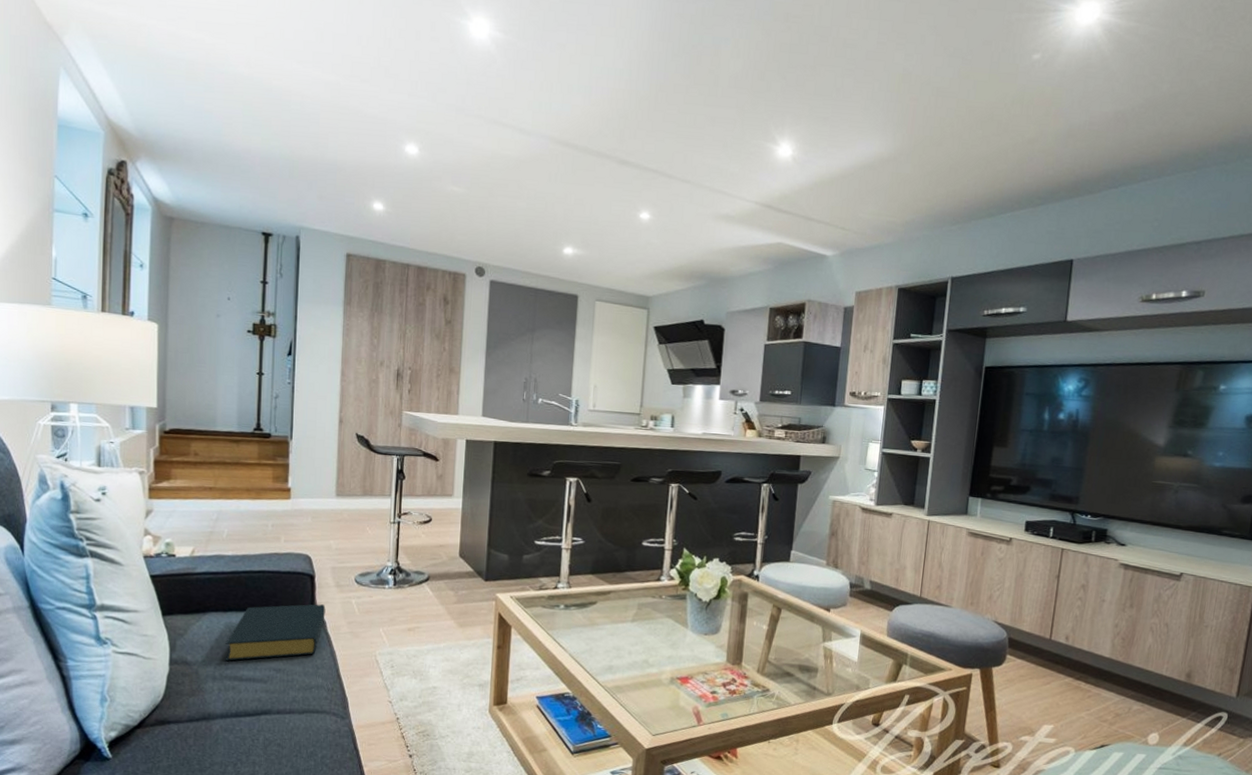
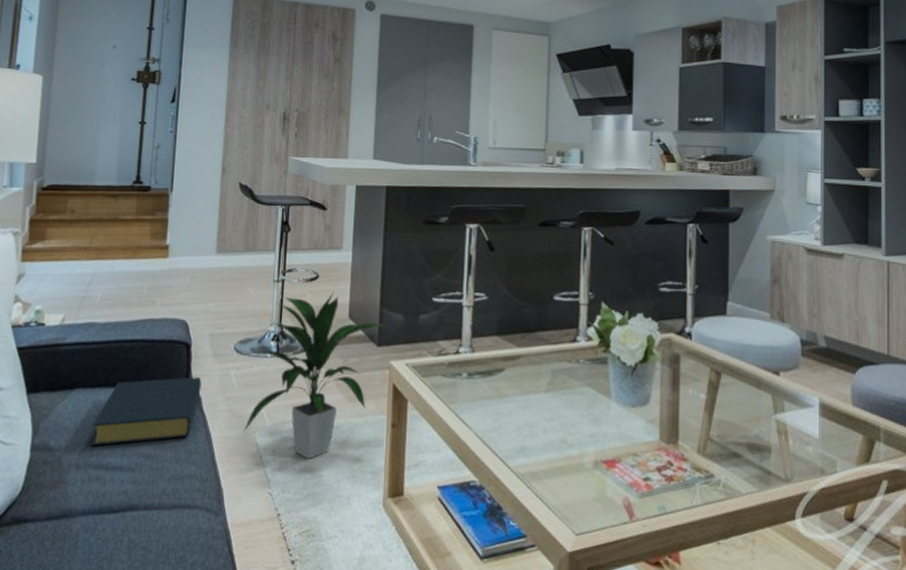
indoor plant: none [365,533,492,674] -> present [243,291,385,459]

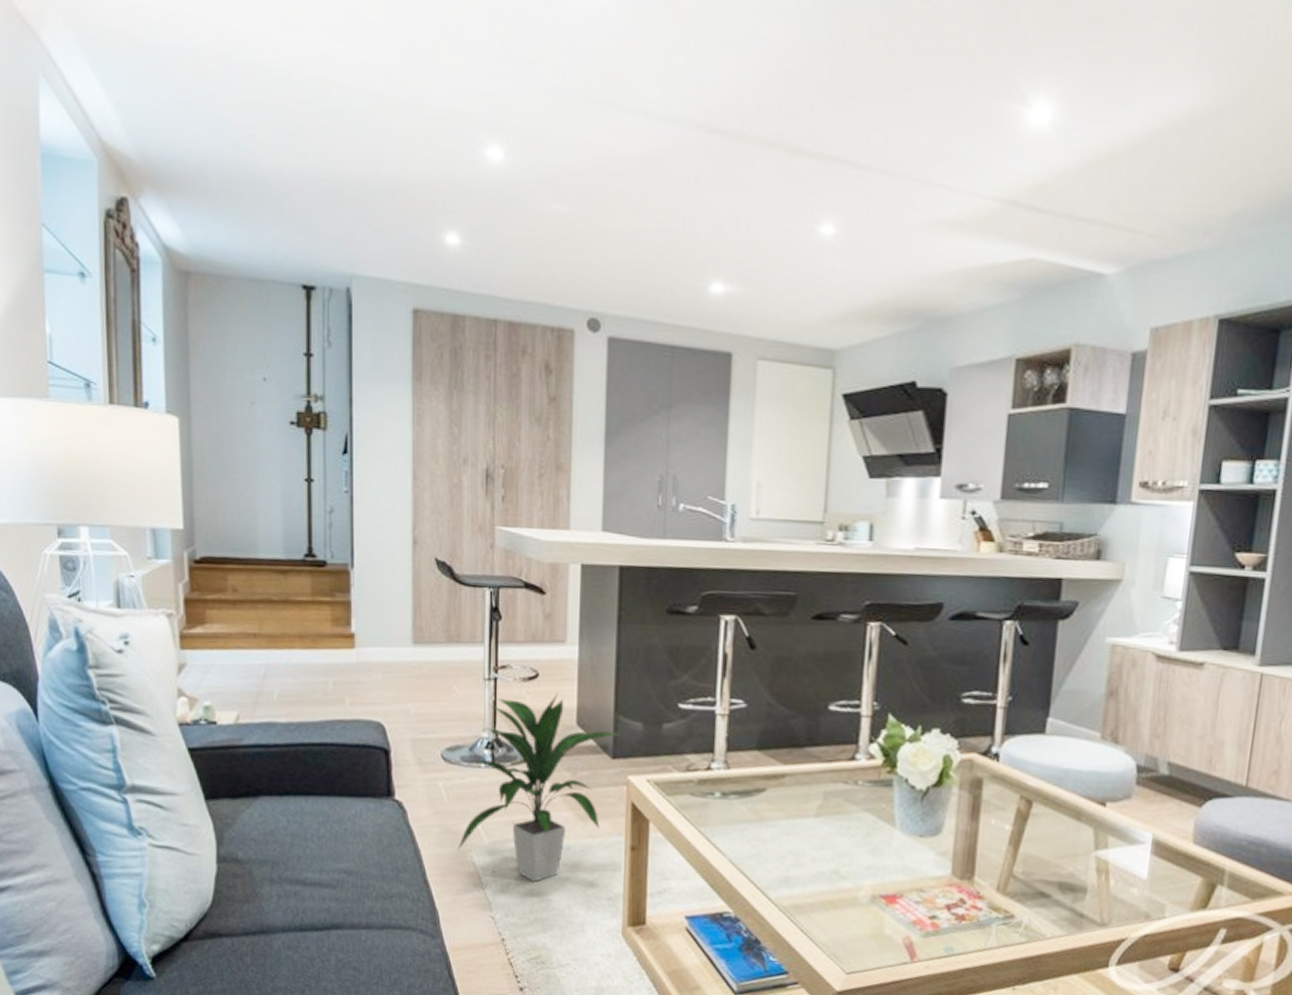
hardback book: present [90,377,202,446] -> none [283,787,406,860]

